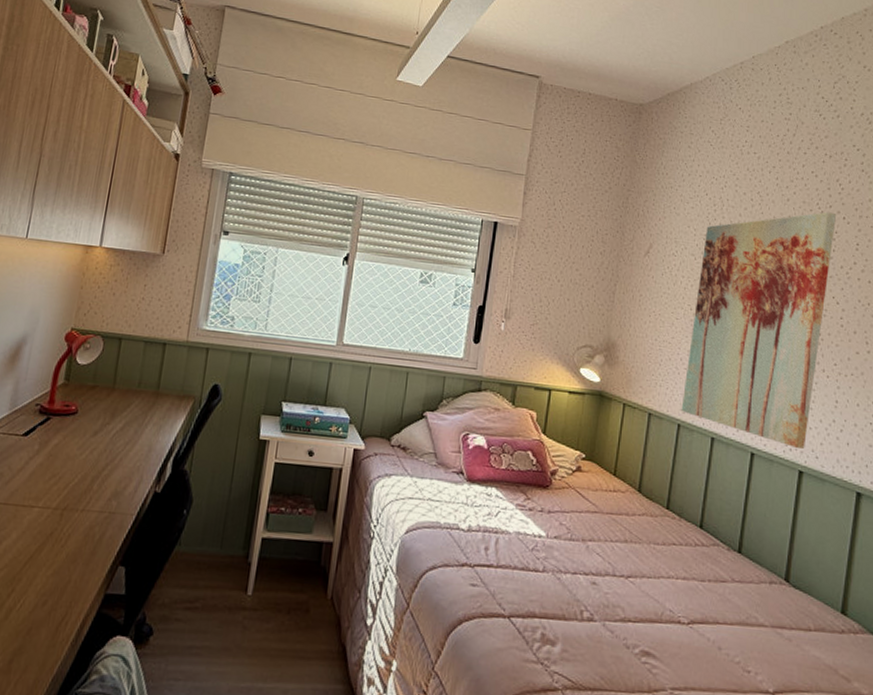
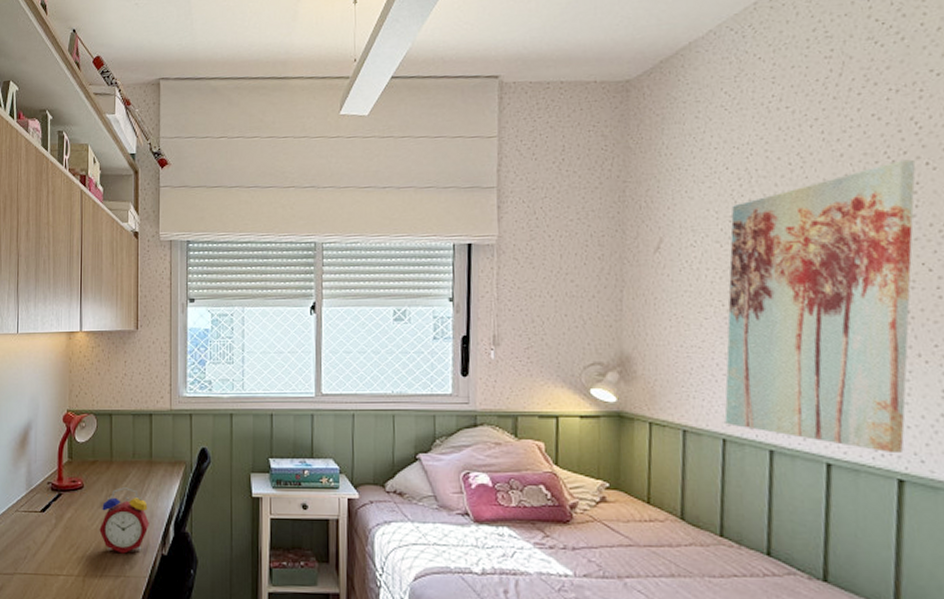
alarm clock: none [88,417,147,488] -> present [99,487,149,554]

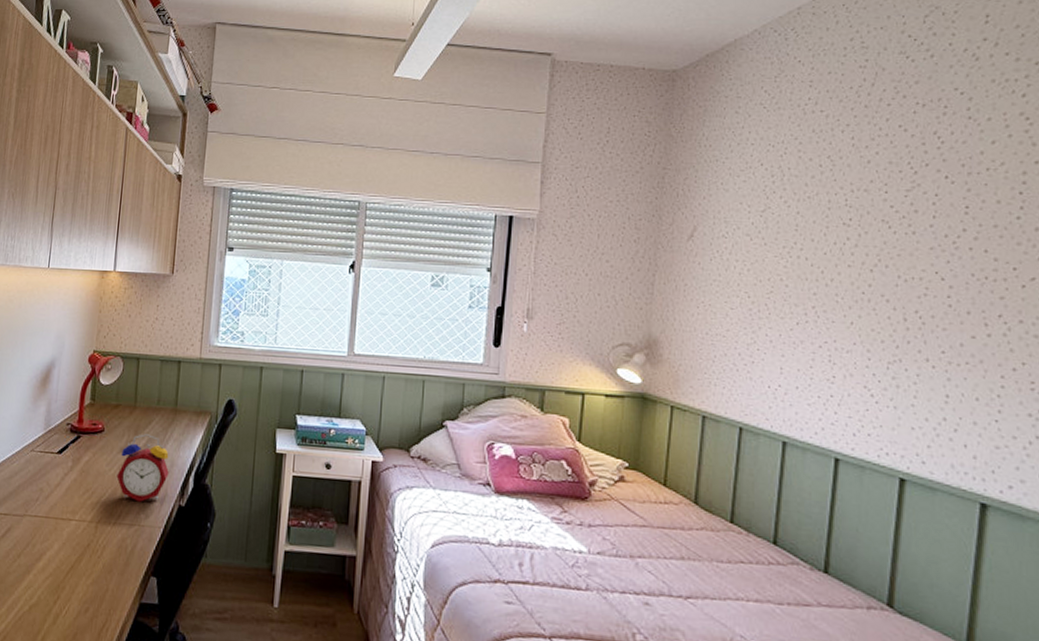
wall art: present [724,159,916,454] -> none [742,171,936,454]

